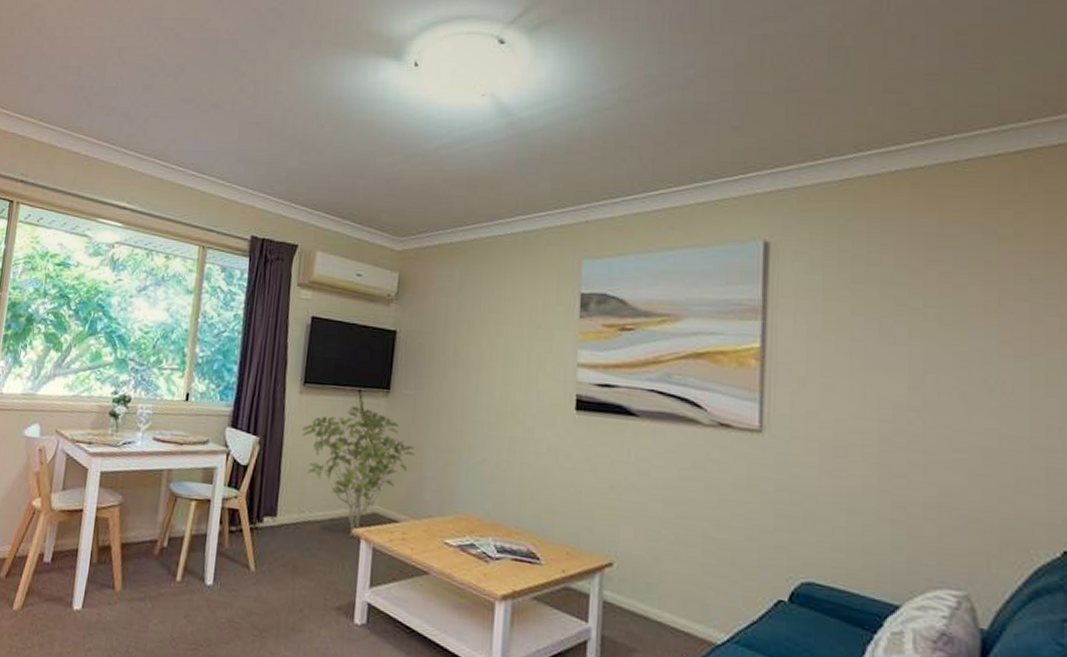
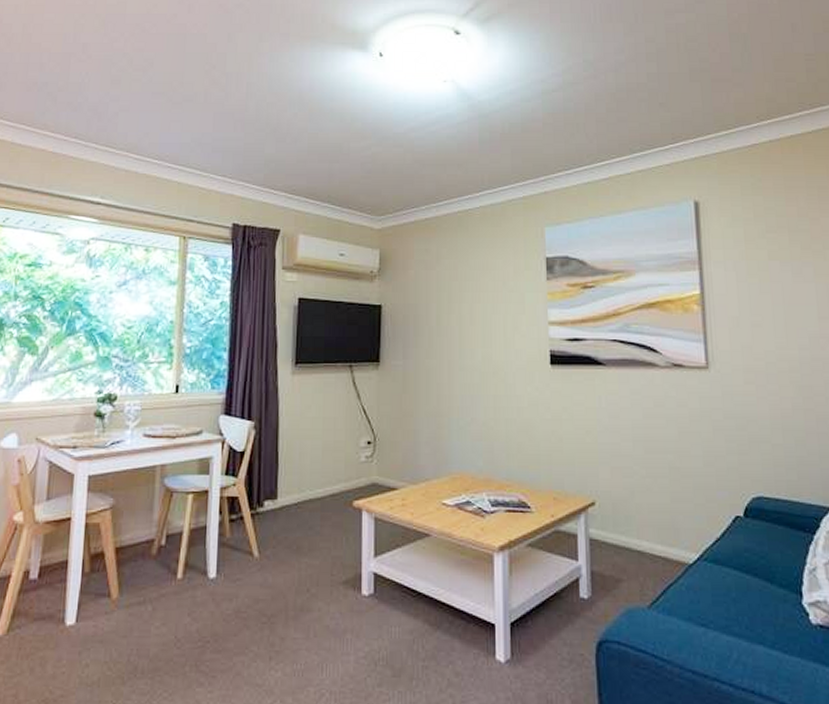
shrub: present [301,405,415,537] -> none [296,381,408,510]

